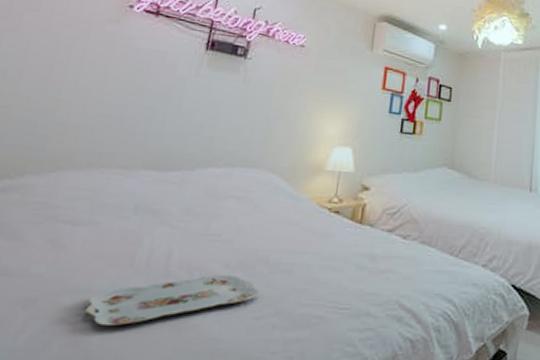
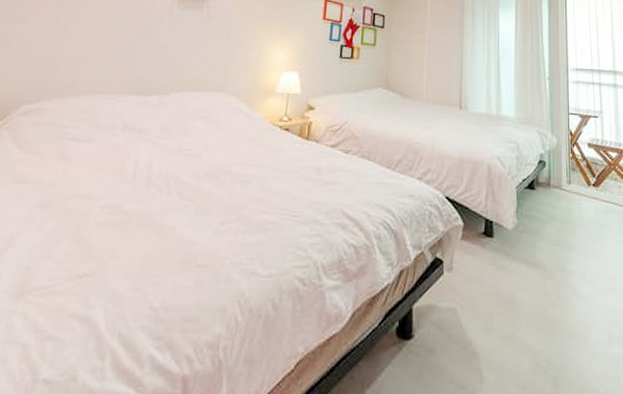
serving tray: present [84,274,259,327] -> none [86,184,223,227]

